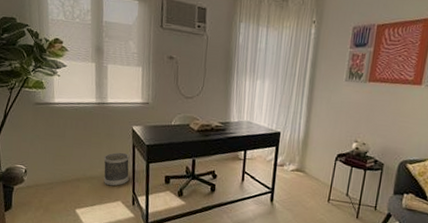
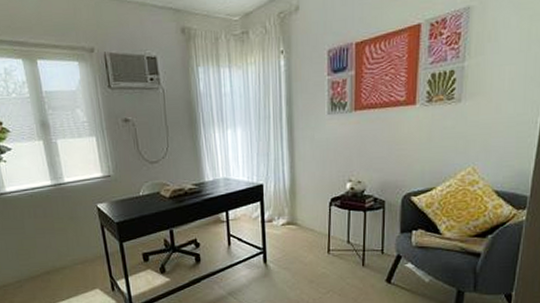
wastebasket: present [103,152,130,187] -> none [71,236,103,274]

